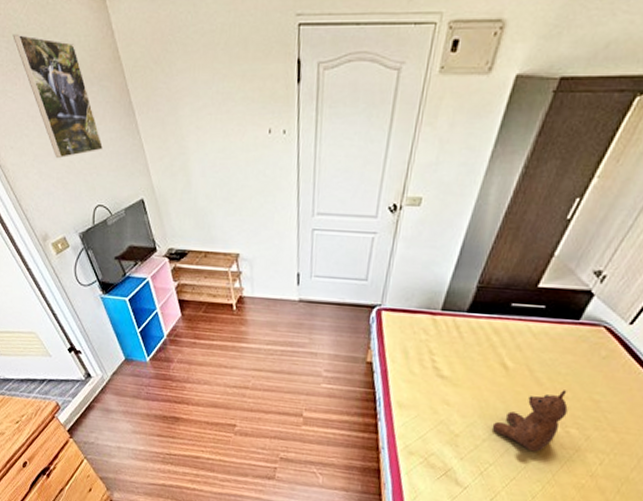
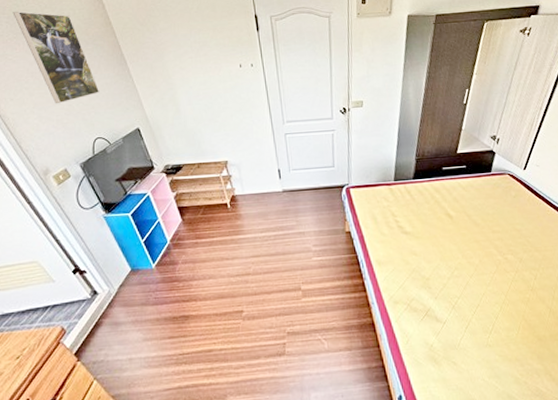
teddy bear: present [492,390,568,452] -> none [452,226,502,280]

